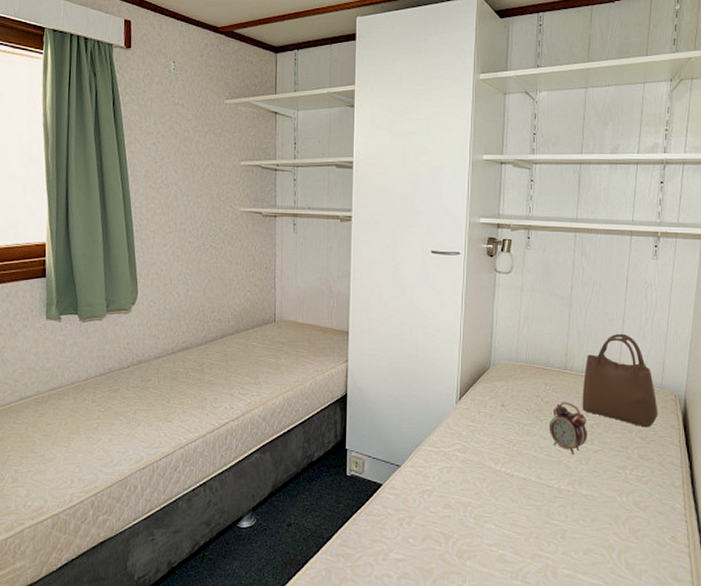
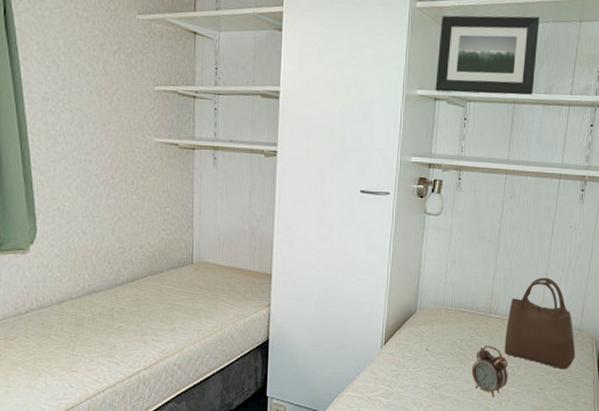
picture frame: none [501,81,602,156] -> present [435,15,540,95]

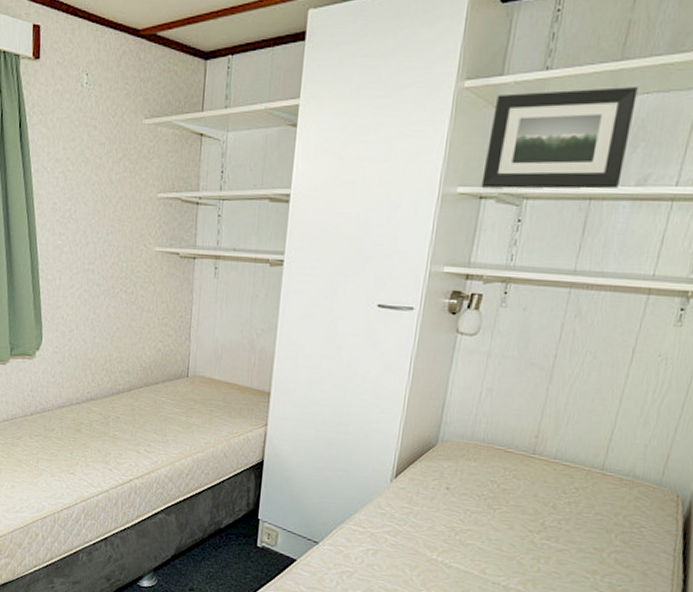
alarm clock: present [472,345,509,397] -> none [503,490,554,552]
handbag: present [504,277,576,370] -> none [549,415,652,530]

